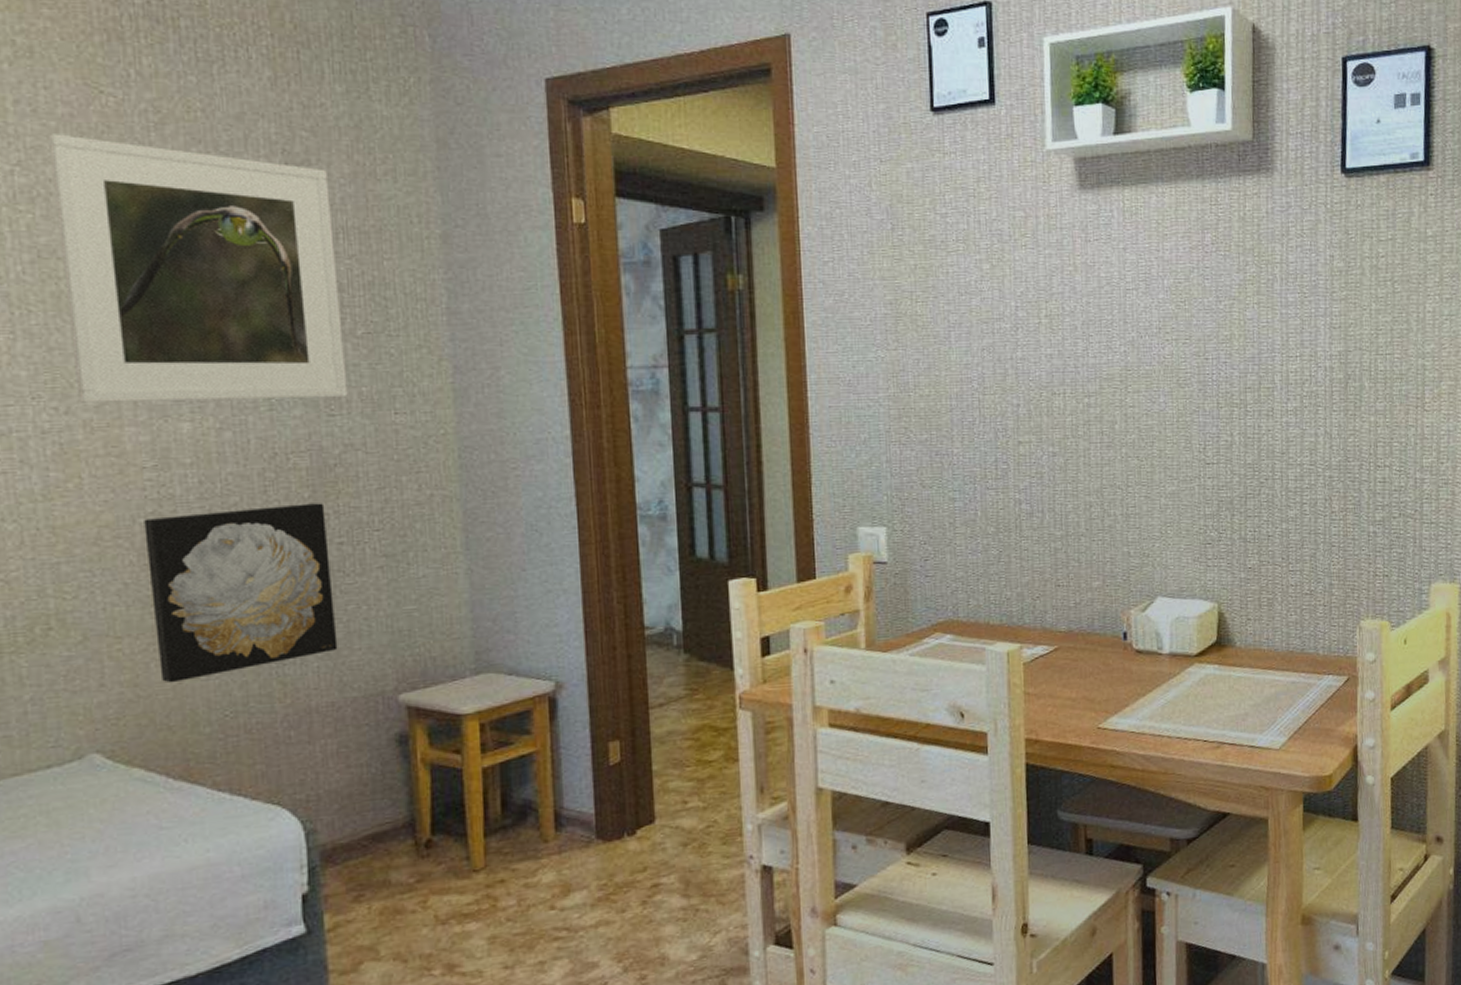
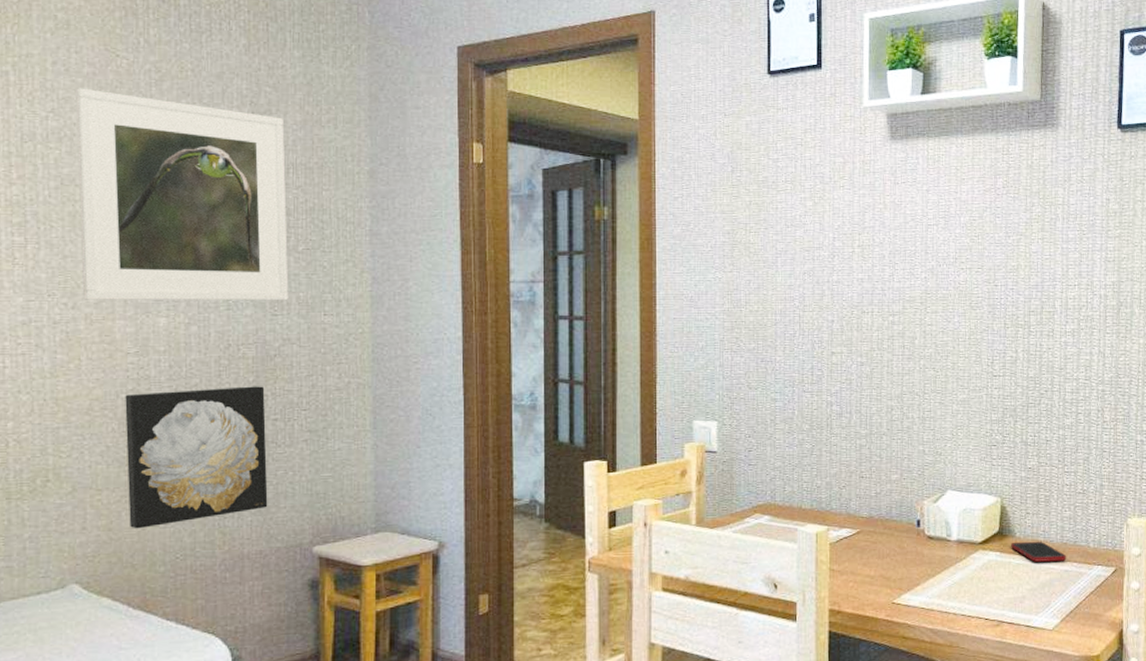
cell phone: none [1231,650,1294,674] -> present [1011,541,1067,562]

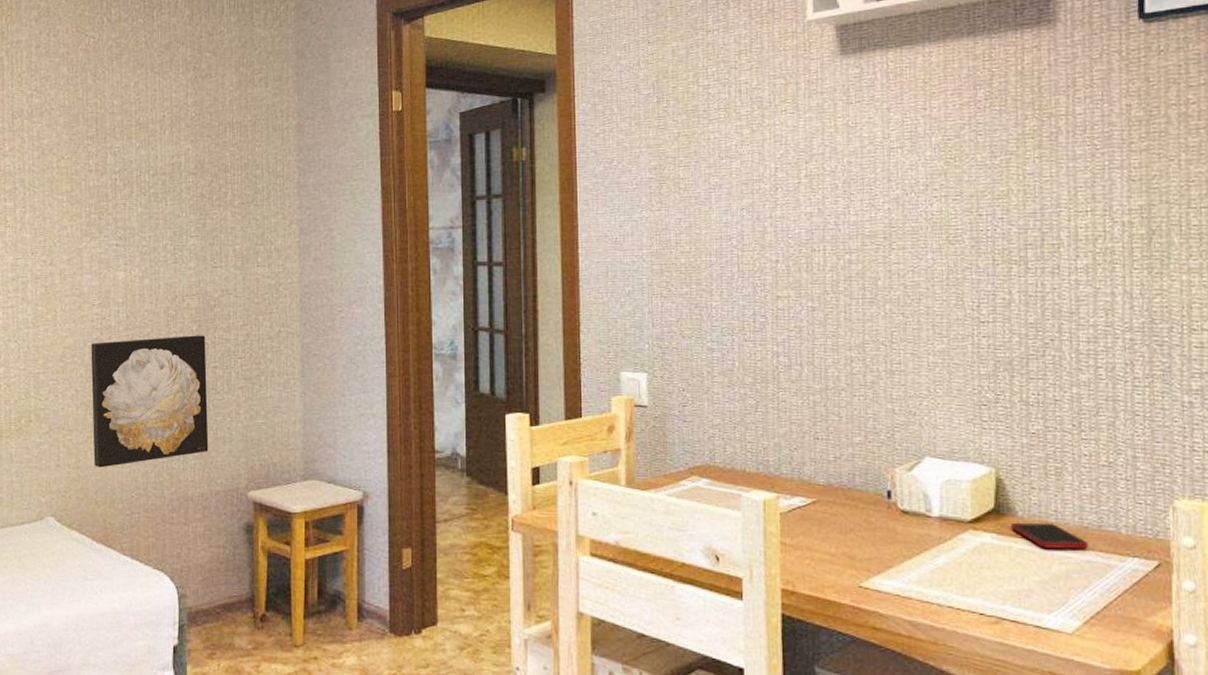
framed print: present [76,88,289,301] -> none [54,67,226,257]

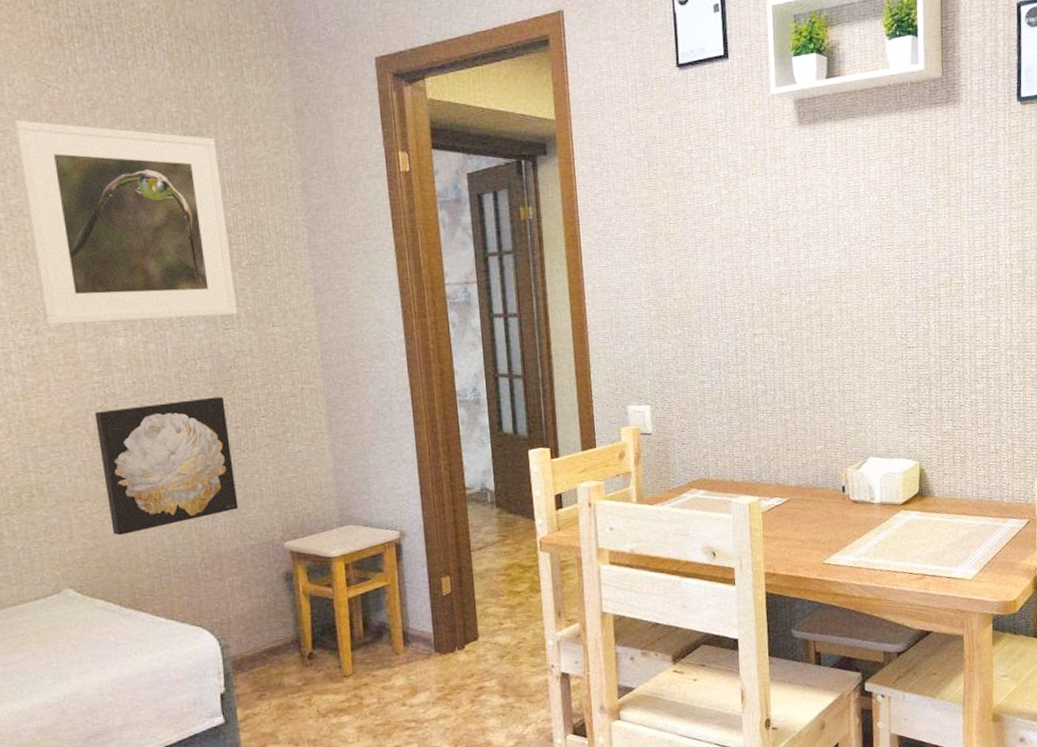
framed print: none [54,67,226,257] -> present [13,120,238,325]
cell phone: present [1011,522,1089,549] -> none [930,499,983,519]

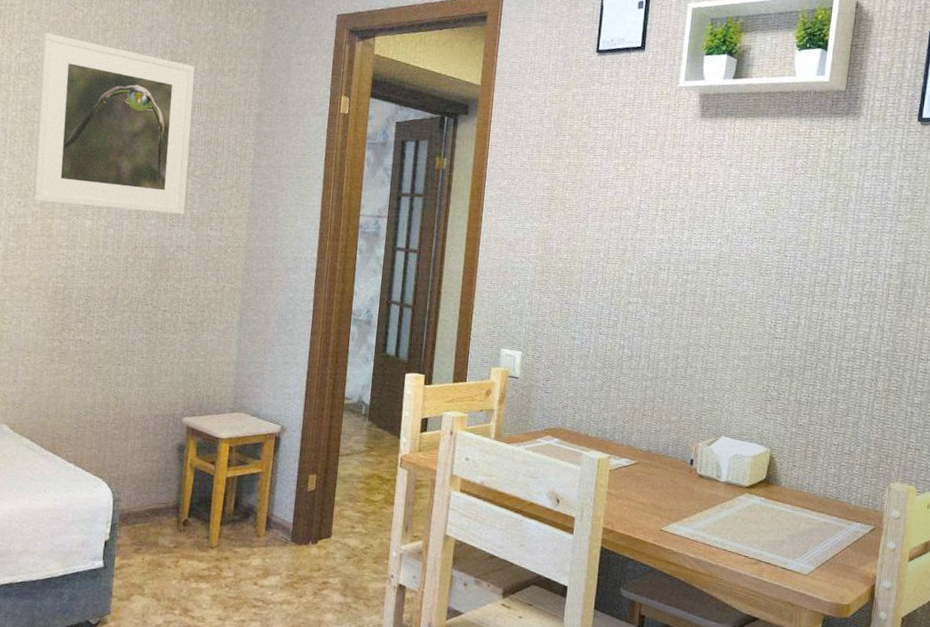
wall art: present [95,396,239,536] -> none [48,279,159,387]

